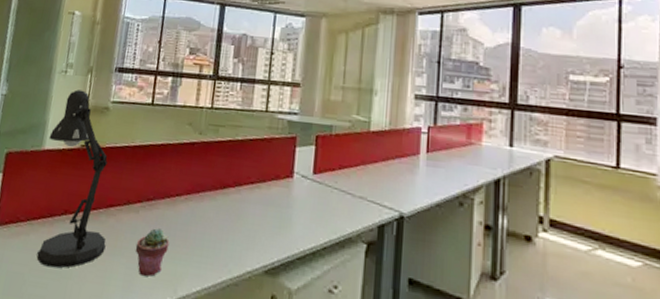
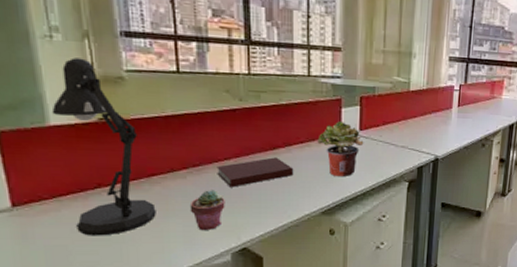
notebook: none [166,197,241,229] -> present [217,157,294,188]
potted plant: none [268,161,317,228] -> present [317,120,364,176]

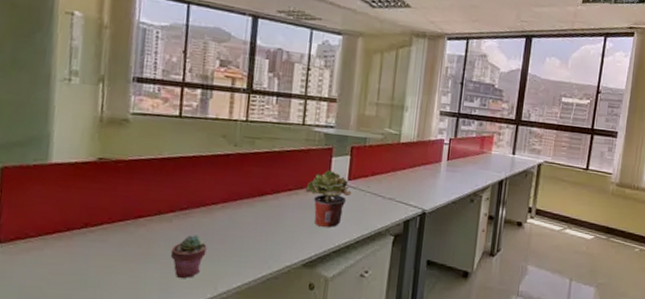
desk lamp: present [51,58,156,236] -> none [55,100,137,279]
notebook: present [217,157,294,188] -> none [202,204,279,234]

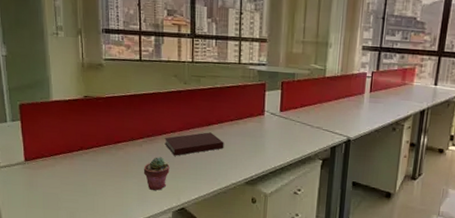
notebook: none [202,204,279,234] -> present [164,132,224,156]
potted plant: present [305,169,352,227] -> none [244,102,284,152]

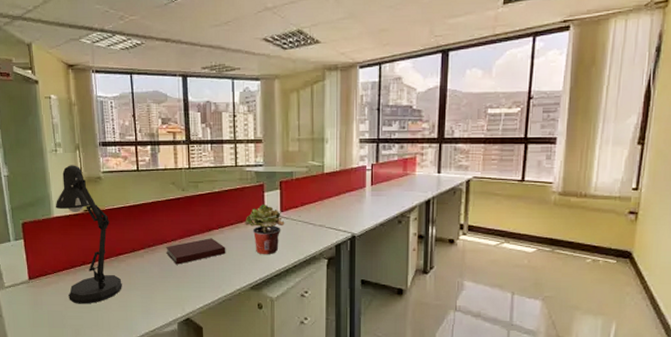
desk lamp: none [54,49,119,189] -> present [55,165,122,304]
potted succulent: present [143,157,170,190] -> none [146,267,173,301]
potted plant: none [244,102,284,152] -> present [245,203,285,254]

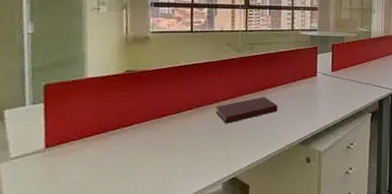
desk lamp: present [55,165,122,304] -> none [90,24,163,172]
potted plant: present [245,203,285,254] -> none [298,64,335,111]

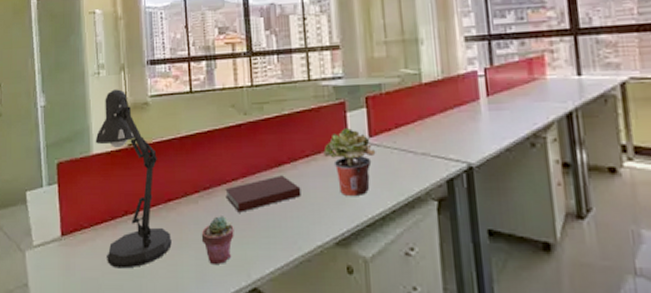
desk lamp: none [90,24,163,172] -> present [95,89,172,269]
potted succulent: none [191,127,221,163] -> present [201,216,234,264]
potted plant: none [298,64,335,111] -> present [323,127,376,196]

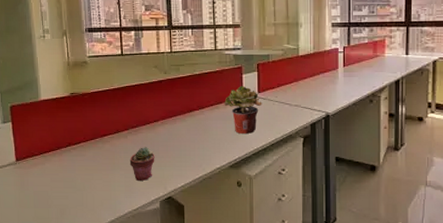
desk lamp: present [95,89,172,269] -> none [42,50,106,184]
notebook: present [225,175,301,213] -> none [149,119,206,145]

